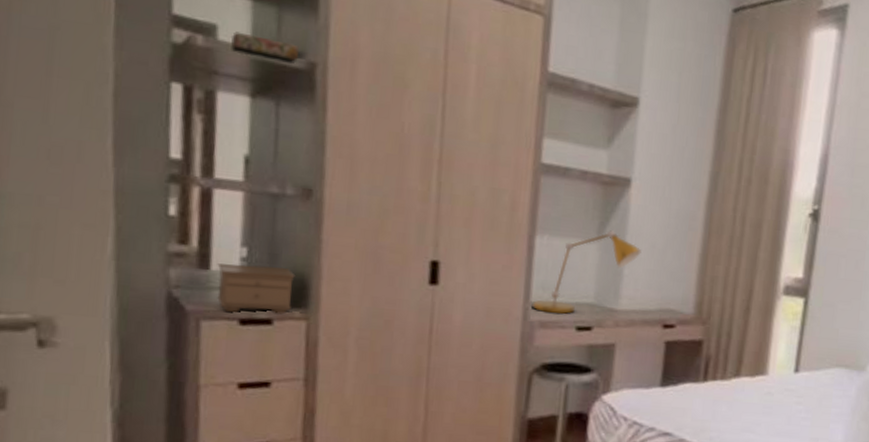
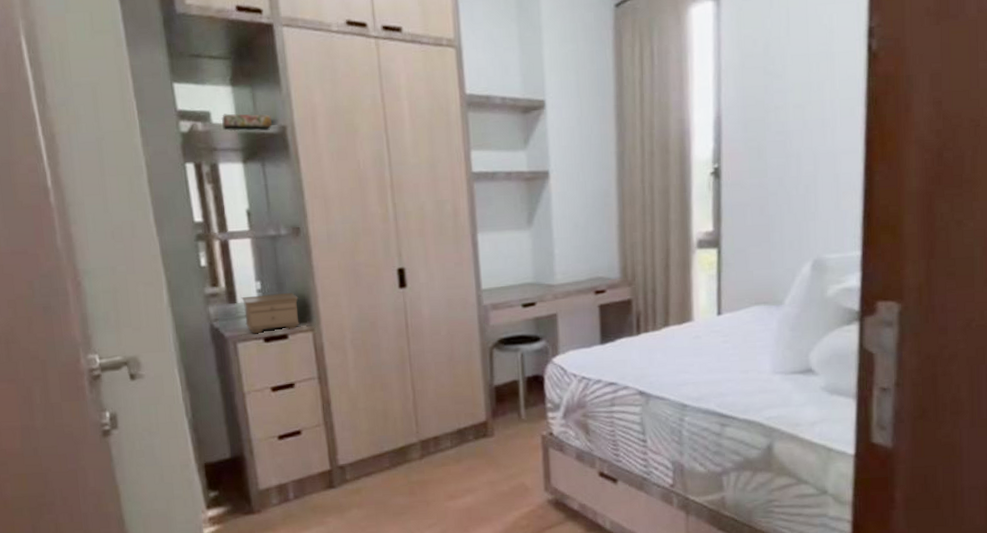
desk lamp: present [530,229,642,314] -> none [482,217,567,296]

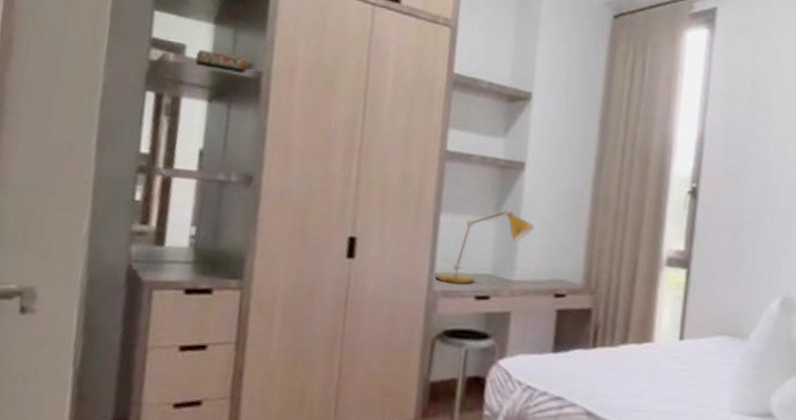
jewelry box: present [241,293,300,334] -> none [168,241,234,285]
desk lamp: none [482,217,567,296] -> present [434,207,535,284]

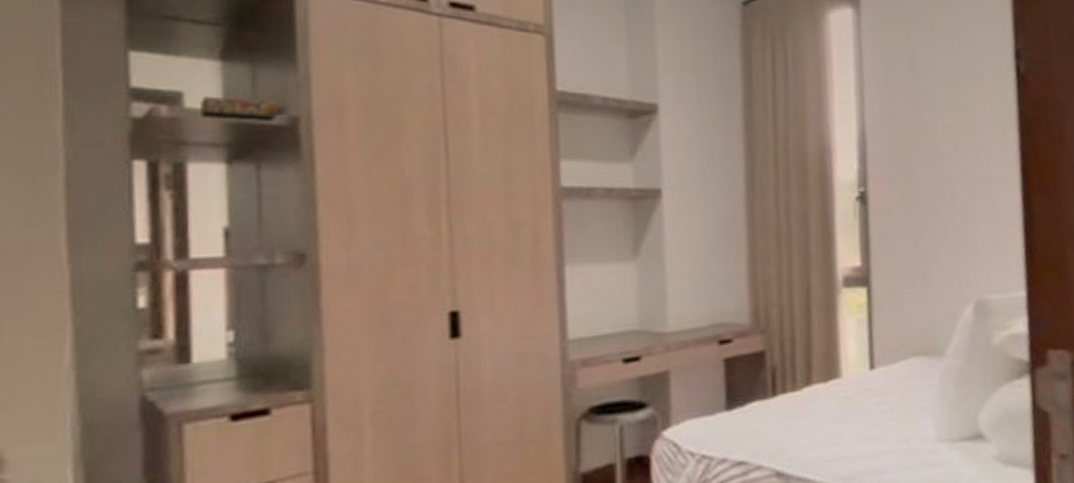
desk lamp: present [434,207,535,284] -> none [568,246,684,349]

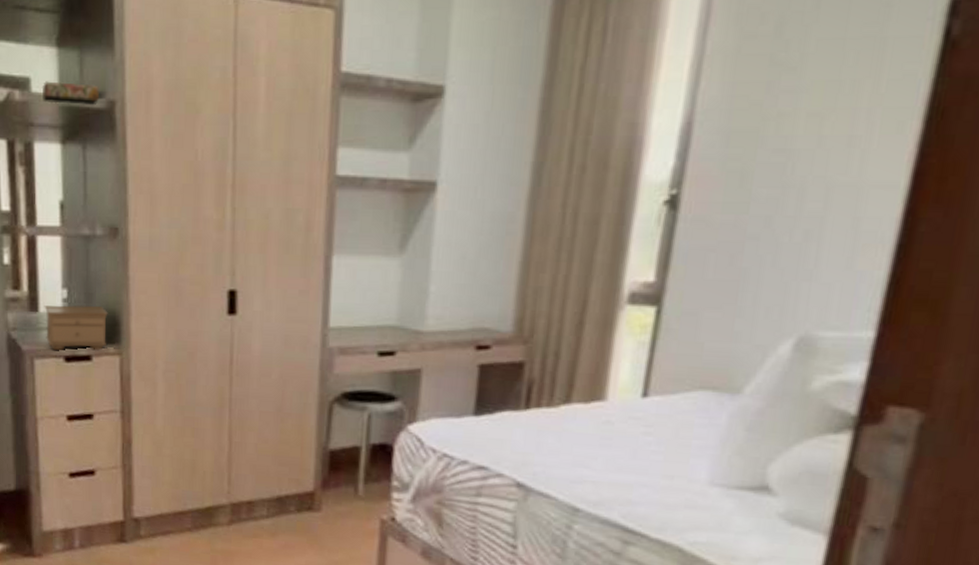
jewelry box: none [199,347,294,410] -> present [44,305,108,351]

